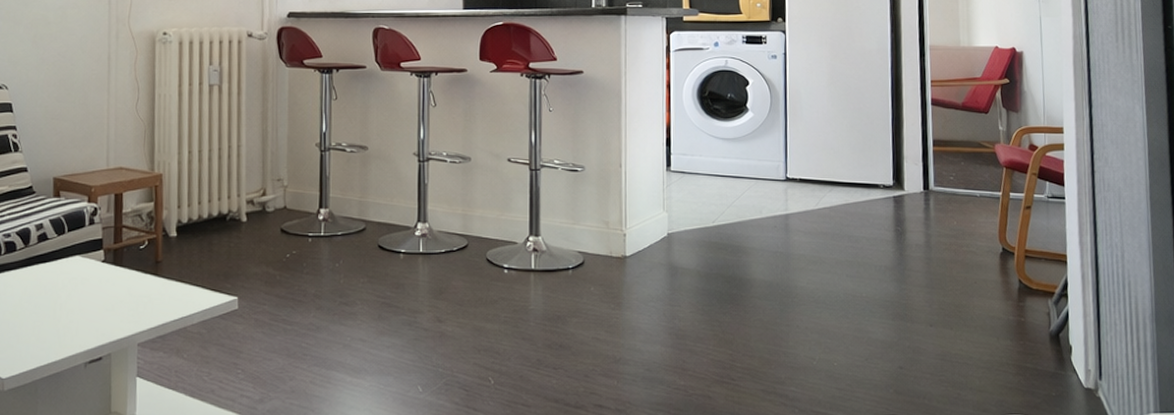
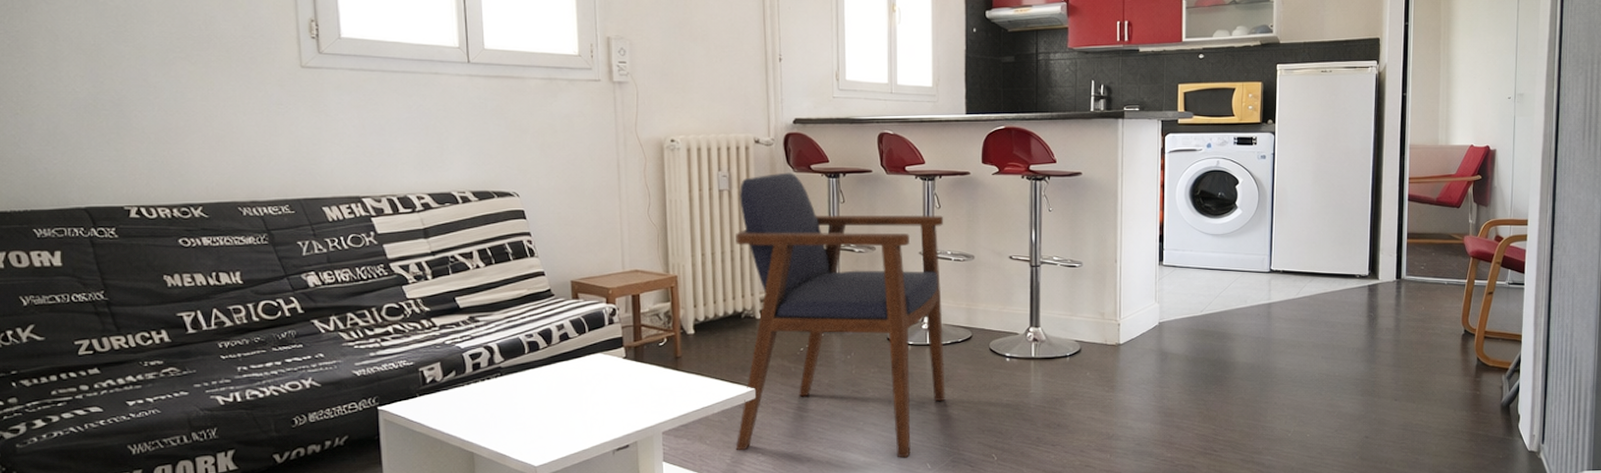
armchair: none [214,67,440,379] -> present [735,172,945,458]

